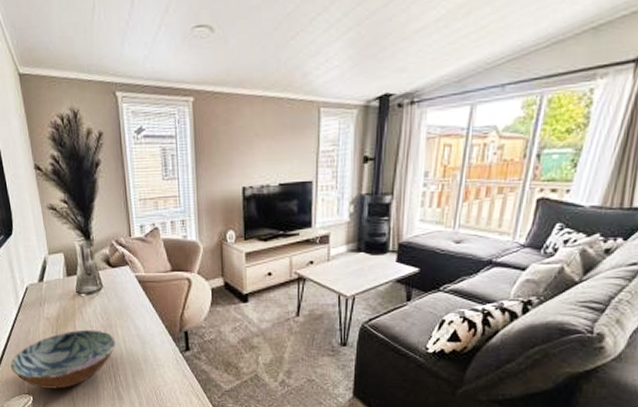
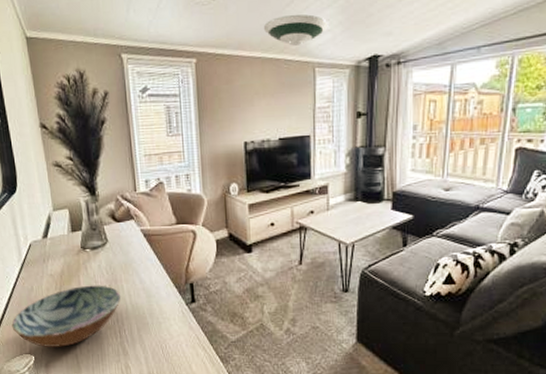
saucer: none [265,48,336,83] -> present [263,14,328,46]

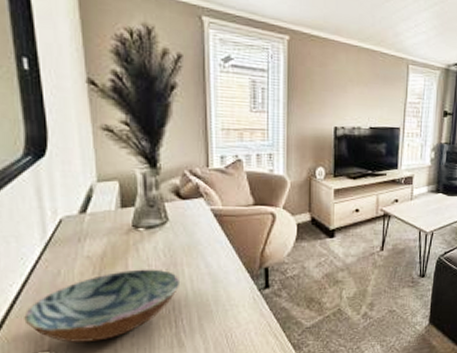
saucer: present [263,14,328,46] -> none [361,10,424,41]

